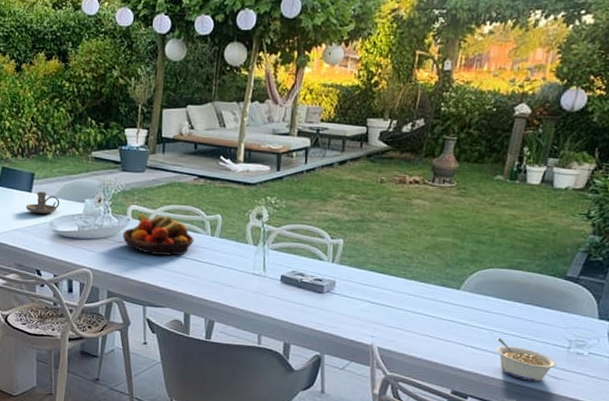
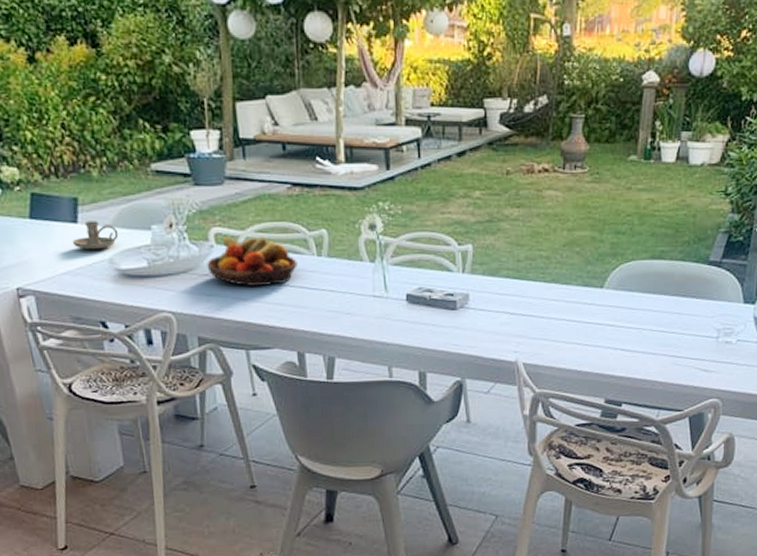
legume: present [496,338,558,382] -> none [646,336,708,378]

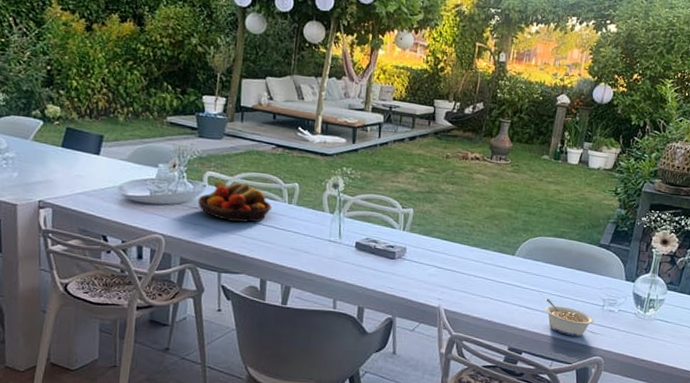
candle holder: present [72,221,119,250] -> none [92,154,131,178]
legume: none [646,336,708,378] -> present [545,298,595,337]

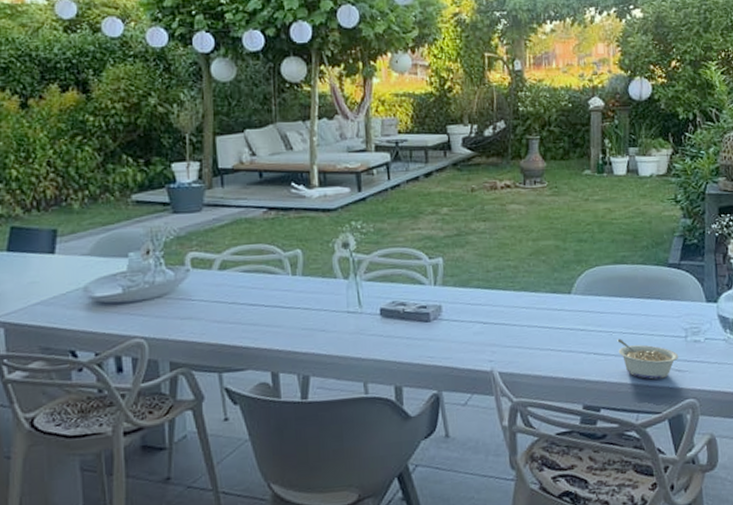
fruit bowl: present [198,179,272,223] -> none [182,258,272,308]

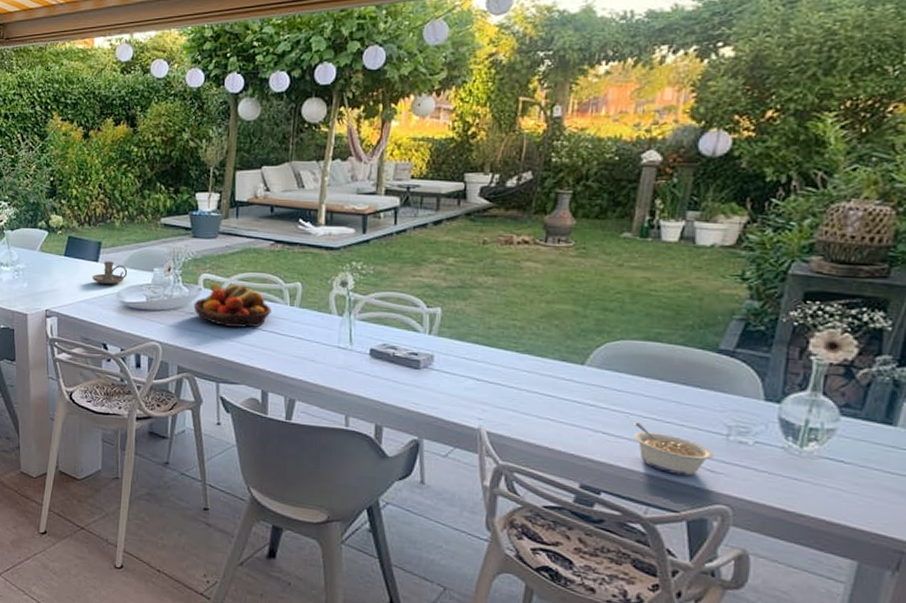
candle holder: none [48,250,95,280] -> present [92,261,128,285]
fruit bowl: none [182,258,272,308] -> present [193,281,272,328]

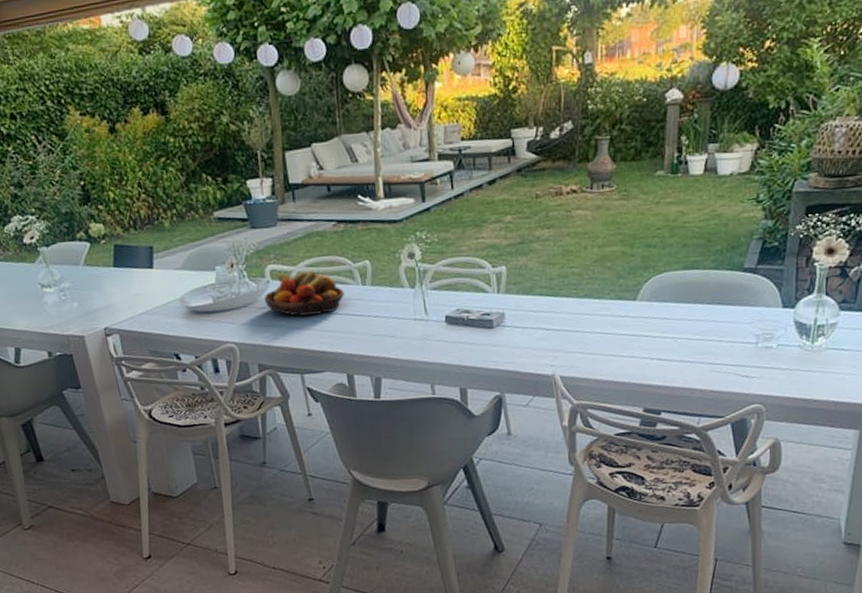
candle holder: present [92,261,128,285] -> none [149,265,188,291]
legume: present [633,422,715,476] -> none [682,345,748,385]

